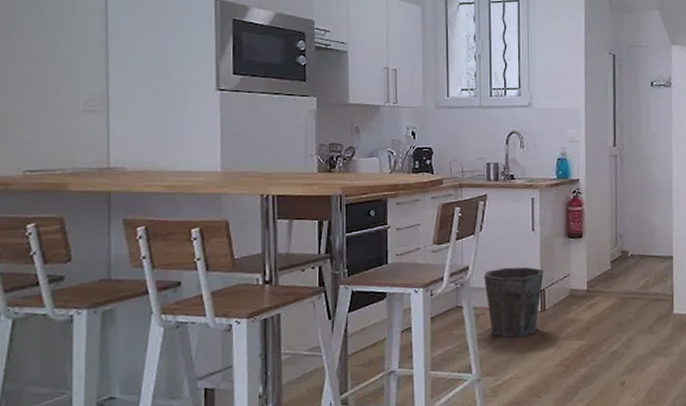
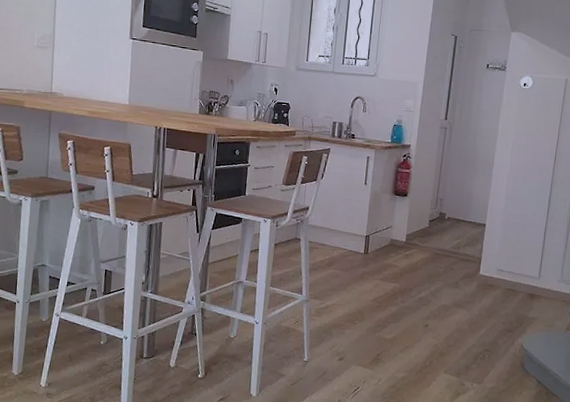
waste bin: present [484,266,544,338] -> none [320,212,371,272]

